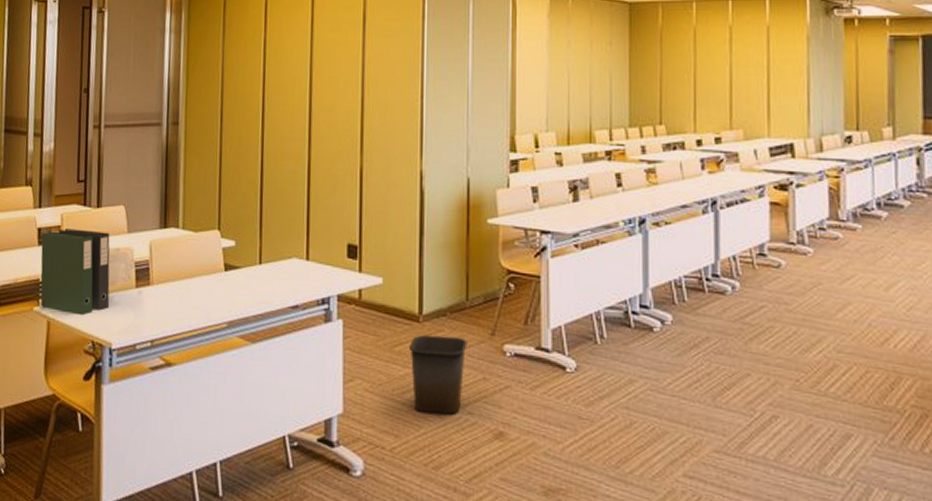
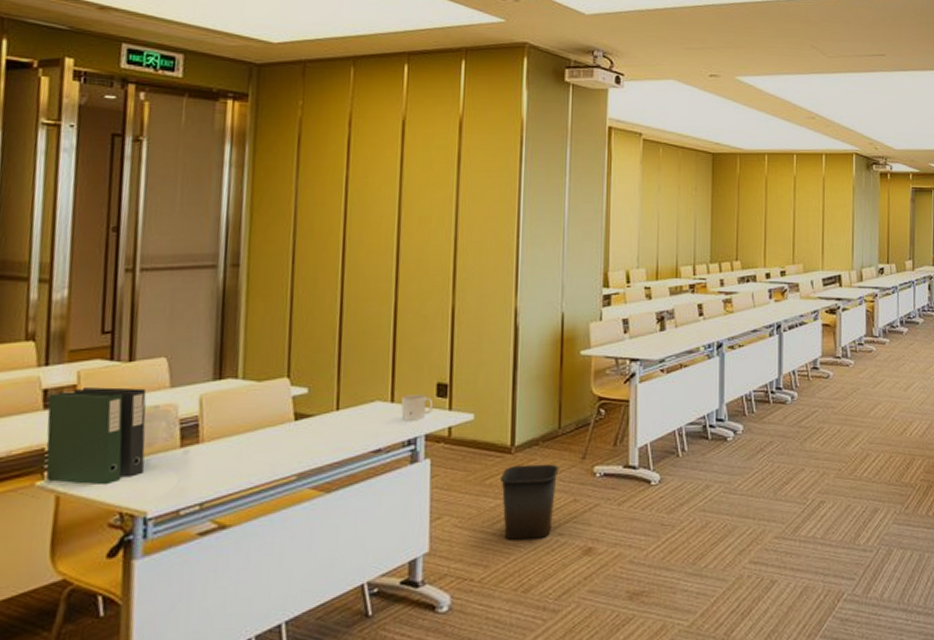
mug: none [315,254,345,280] -> present [400,395,434,421]

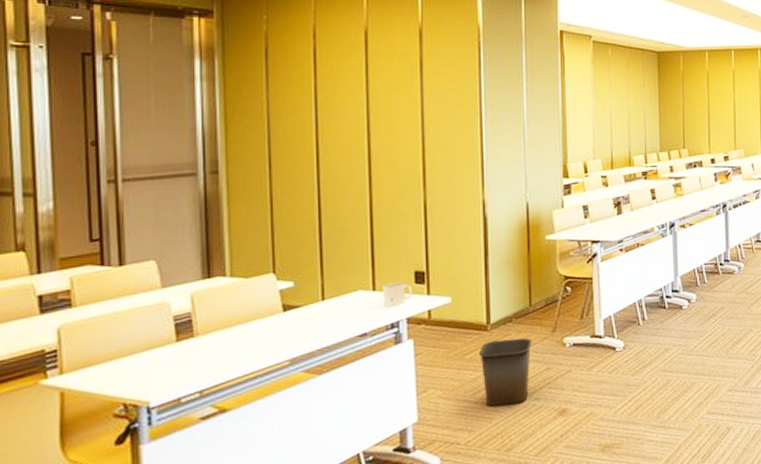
binder: present [45,387,147,486] -> none [43,290,144,381]

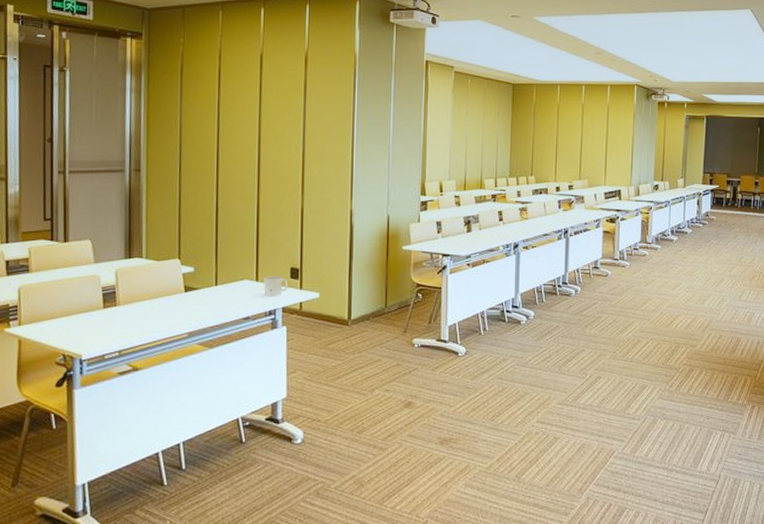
waste bin: present [478,337,532,408] -> none [339,335,386,393]

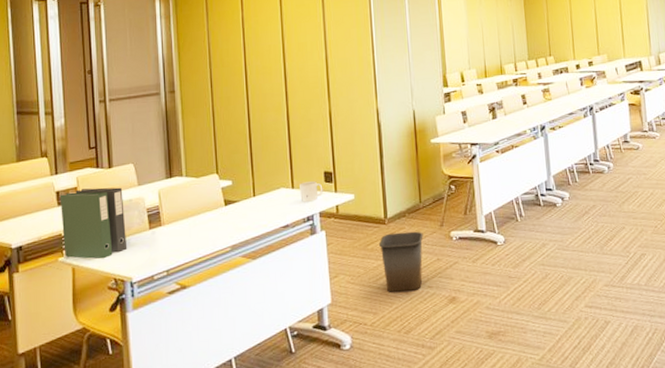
binder: none [9,261,79,334] -> present [59,187,128,260]
waste bin: none [339,335,386,393] -> present [378,231,424,293]

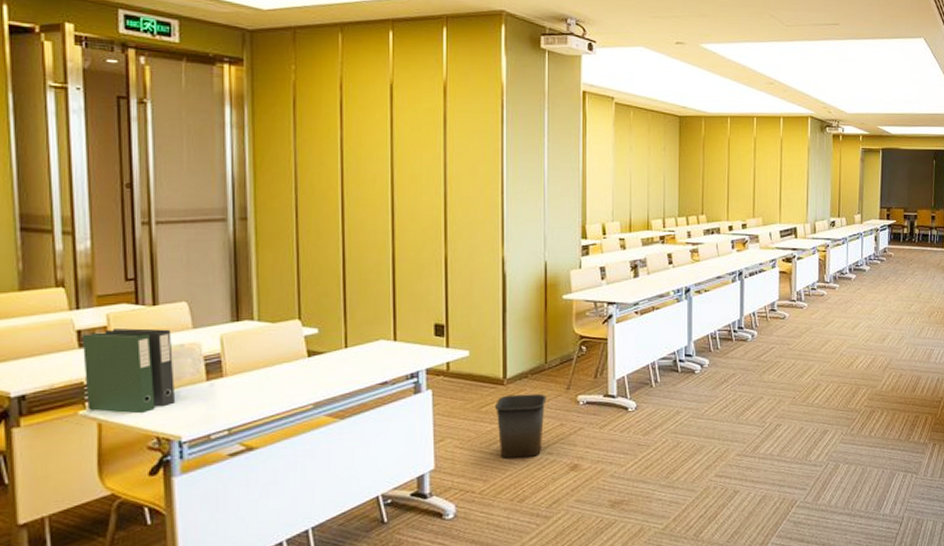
mug: present [299,181,323,202] -> none [402,334,432,357]

